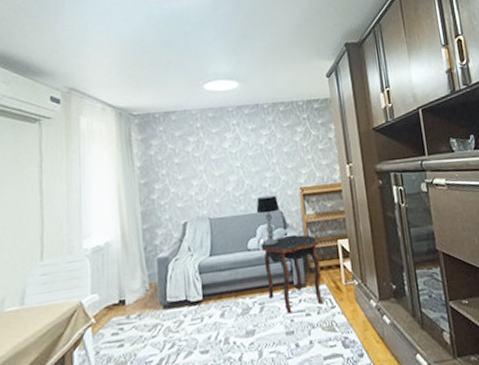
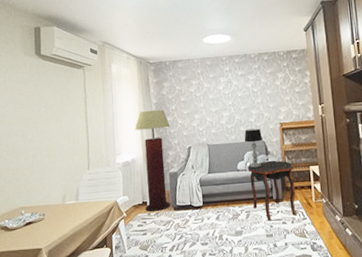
floor lamp: none [110,175,160,314] -> present [134,109,170,212]

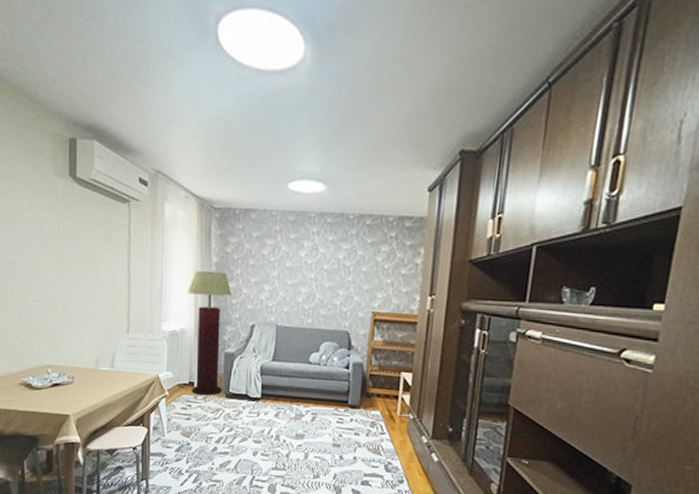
table lamp: present [244,128,262,169] -> none [323,313,347,364]
side table: present [247,160,297,222] -> none [322,357,380,430]

